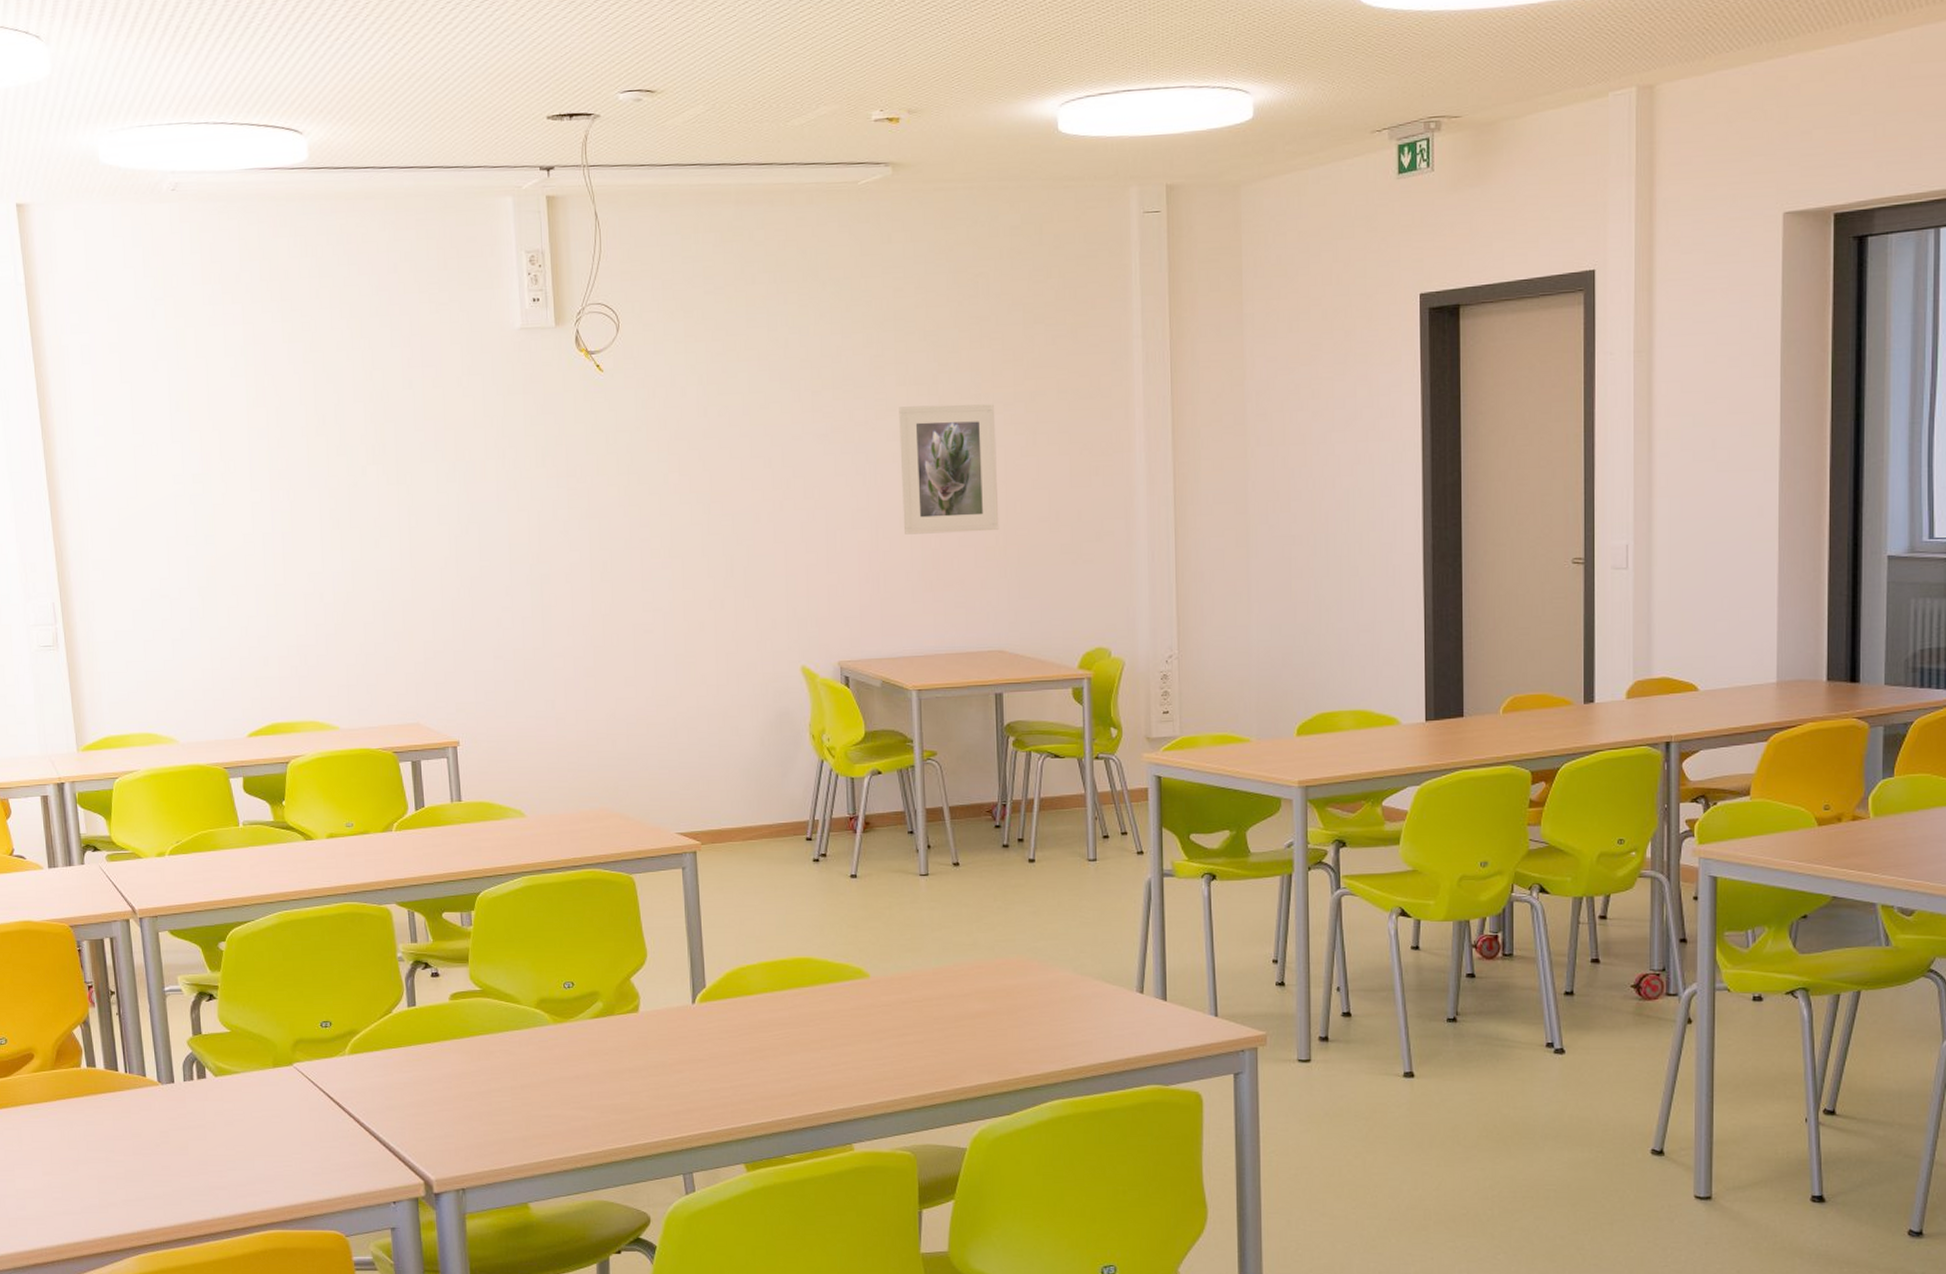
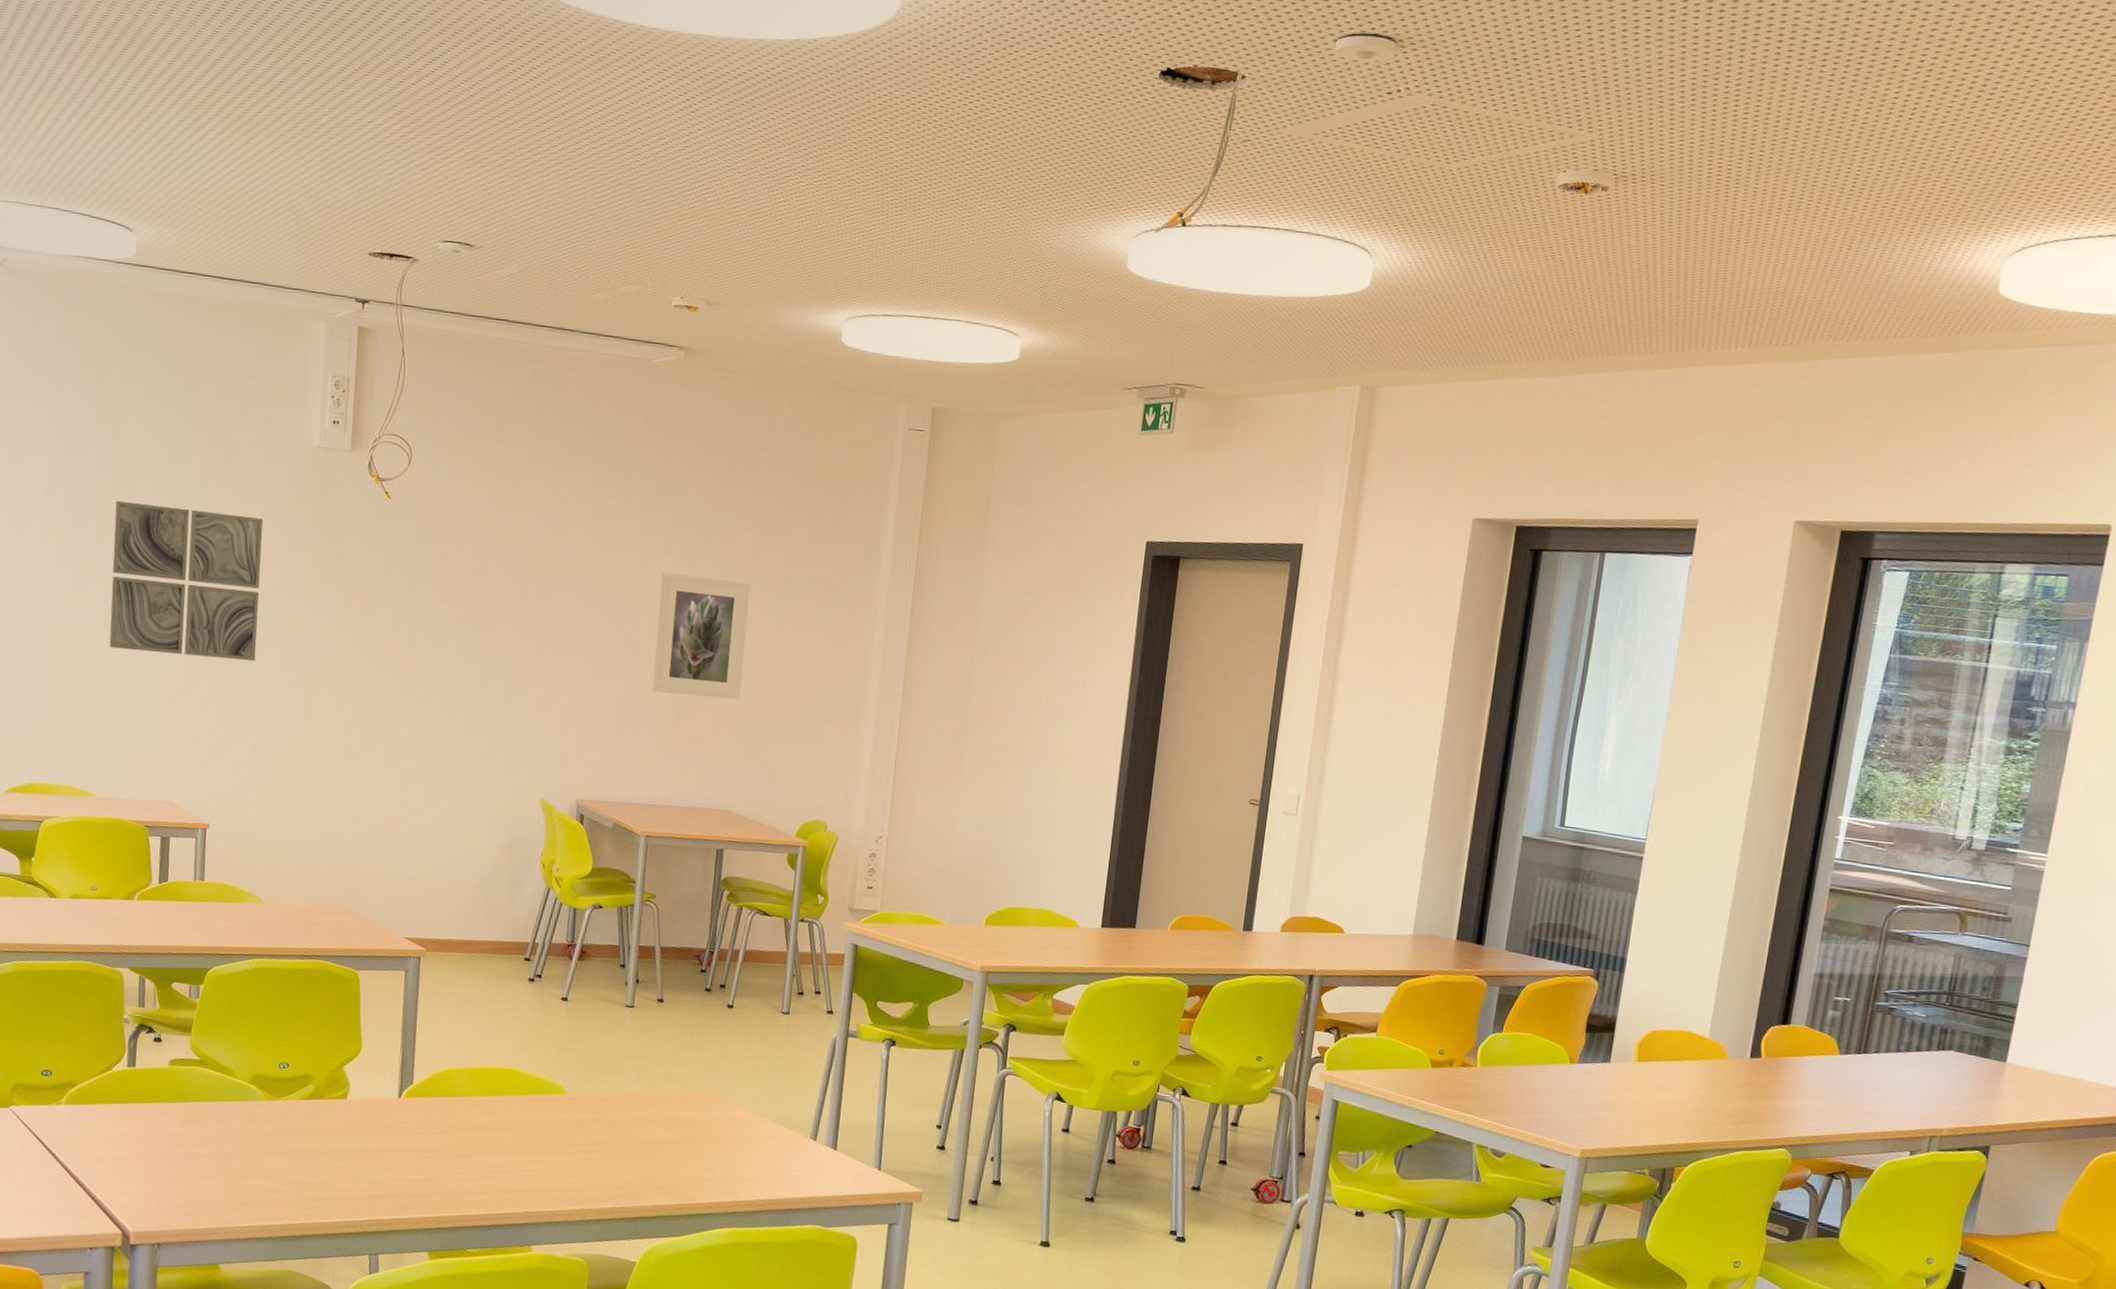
wall art: none [321,412,484,571] -> present [109,500,263,662]

